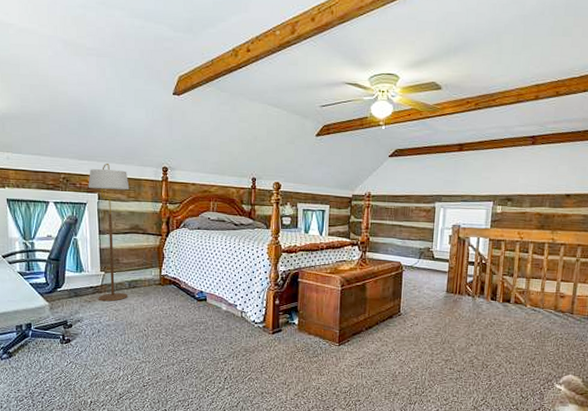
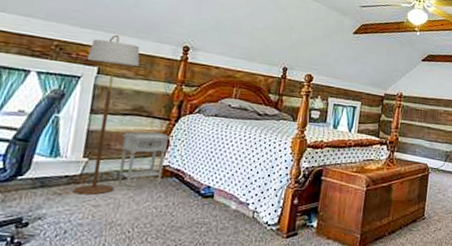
nightstand: none [126,246,164,294] -> present [118,131,170,187]

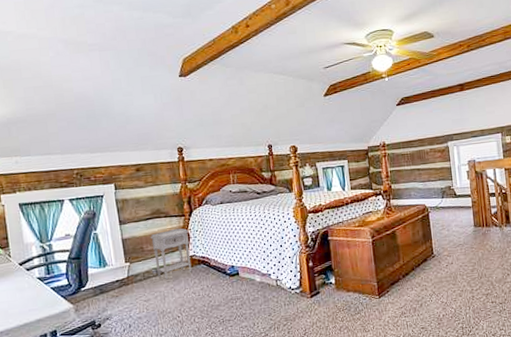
floor lamp: present [72,35,140,195] -> none [103,153,157,294]

